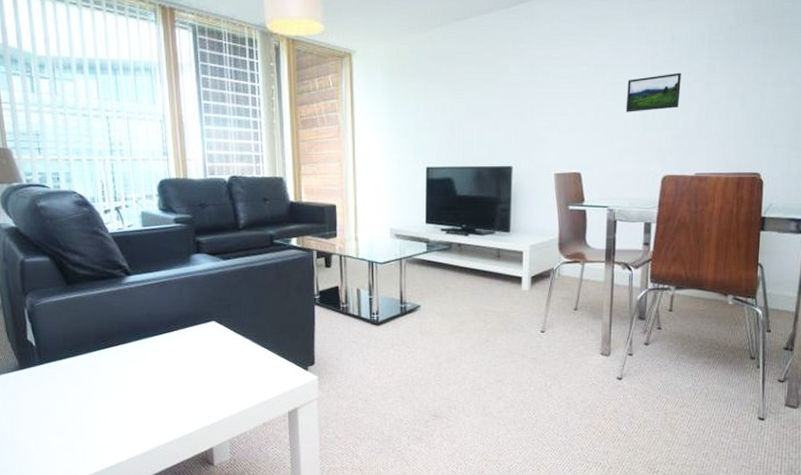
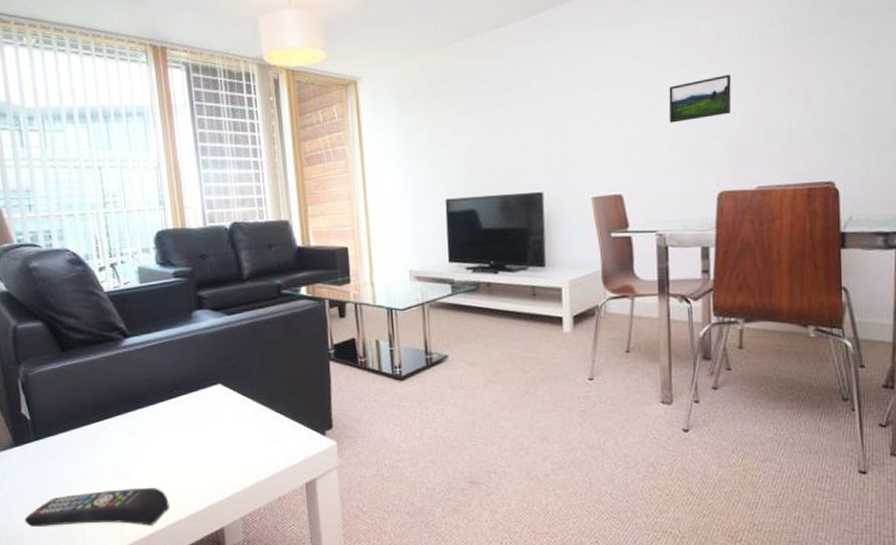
remote control: none [28,411,164,444] -> present [24,488,169,527]

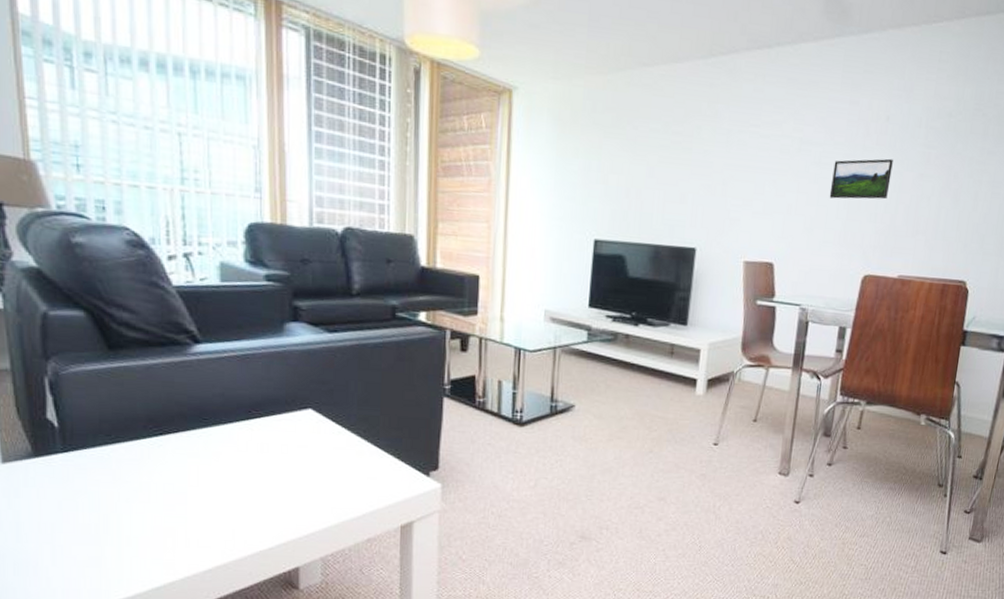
remote control: present [24,488,169,527] -> none [41,517,234,560]

